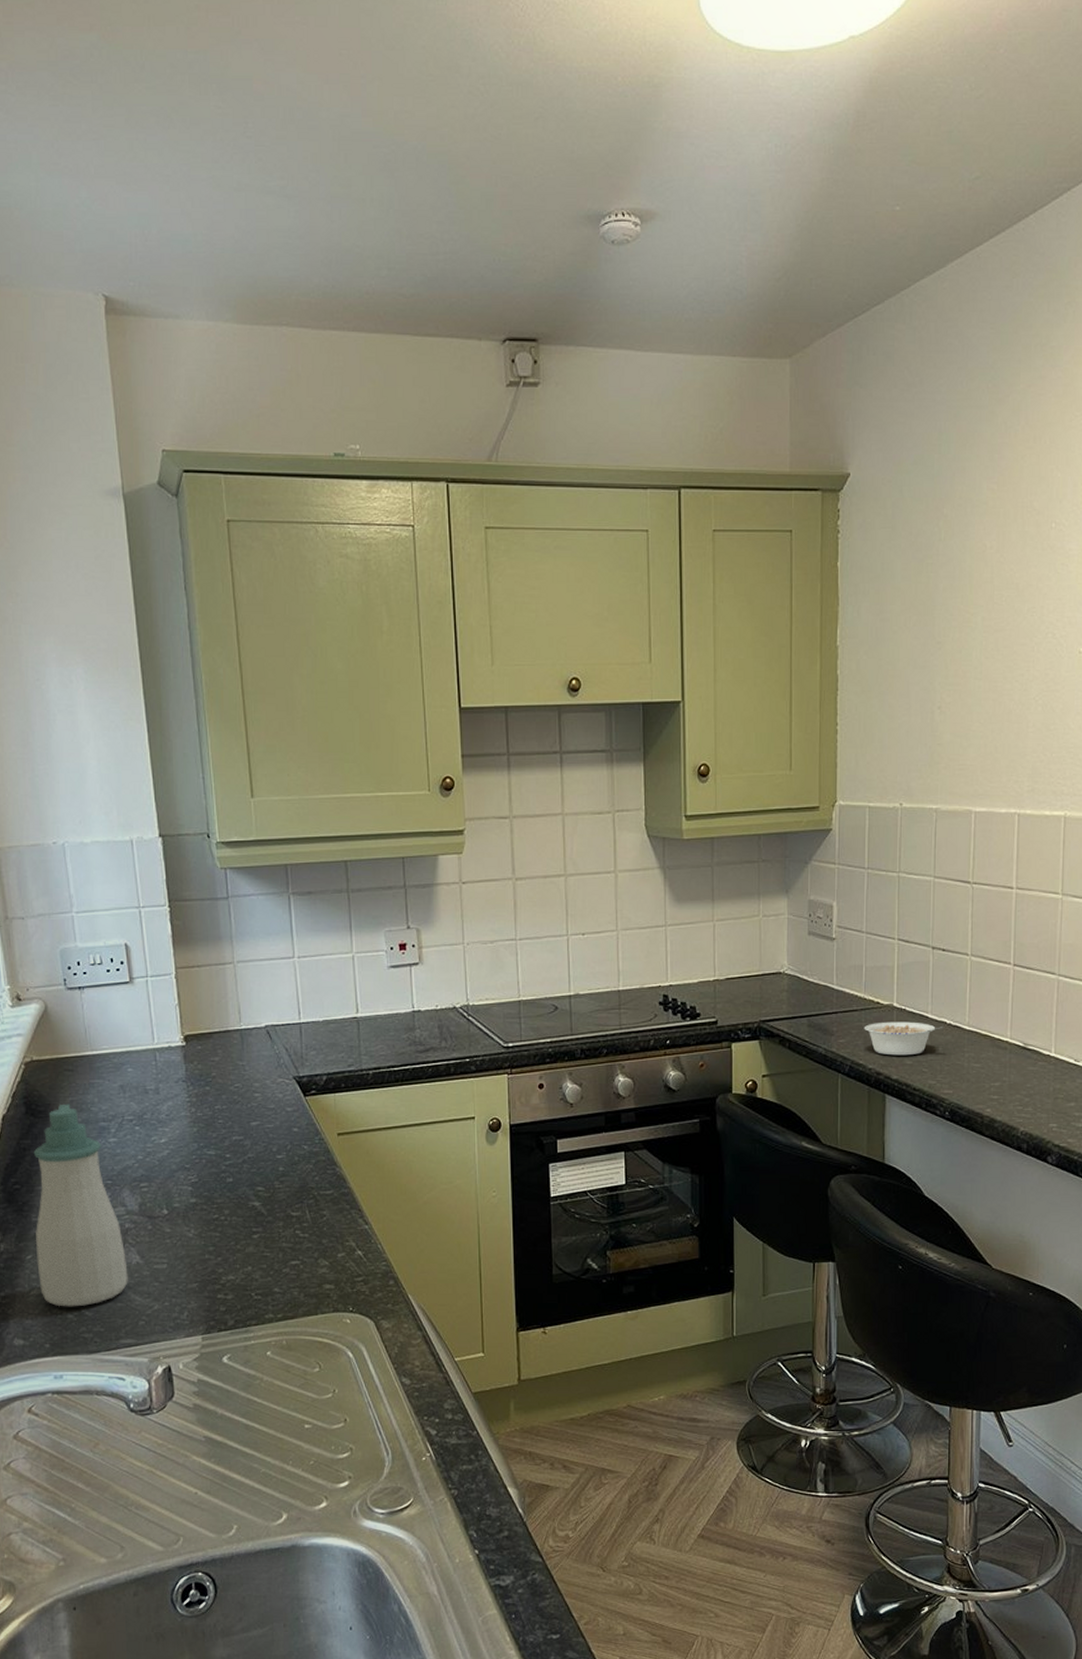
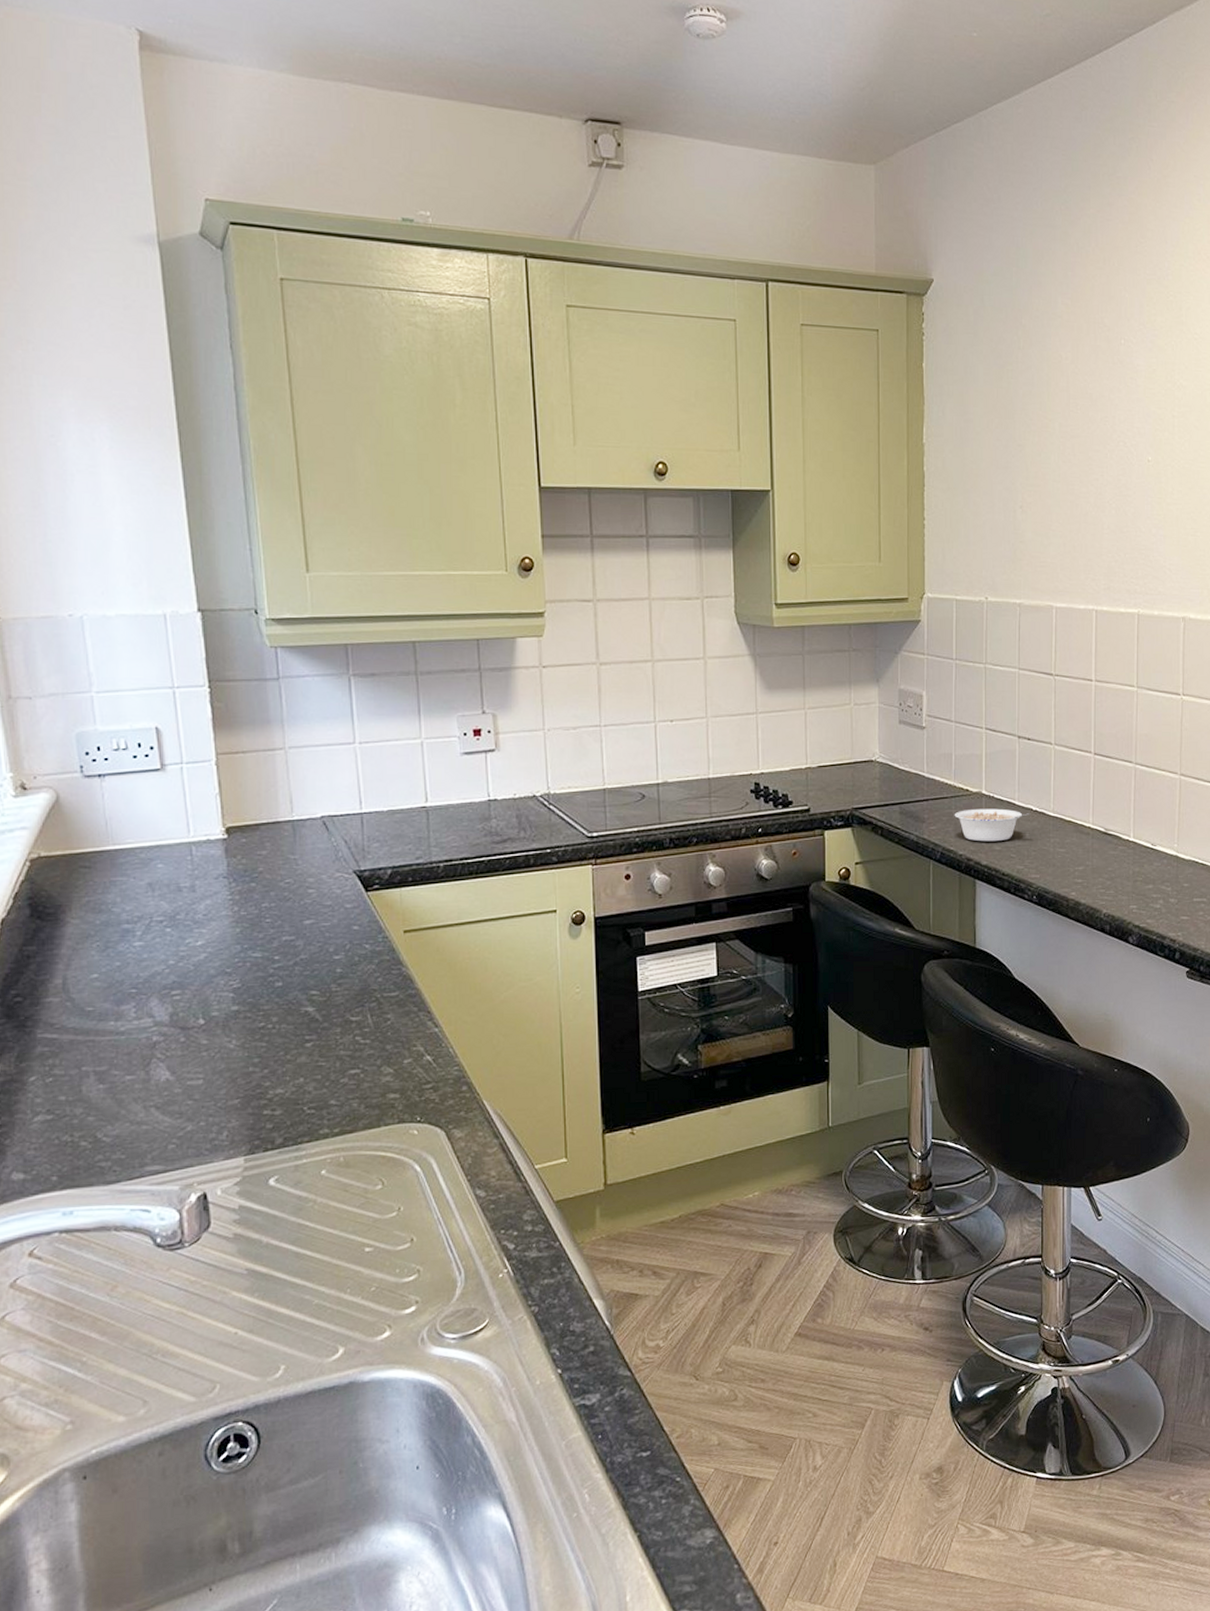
soap bottle: present [33,1103,128,1307] -> none [39,904,156,1134]

